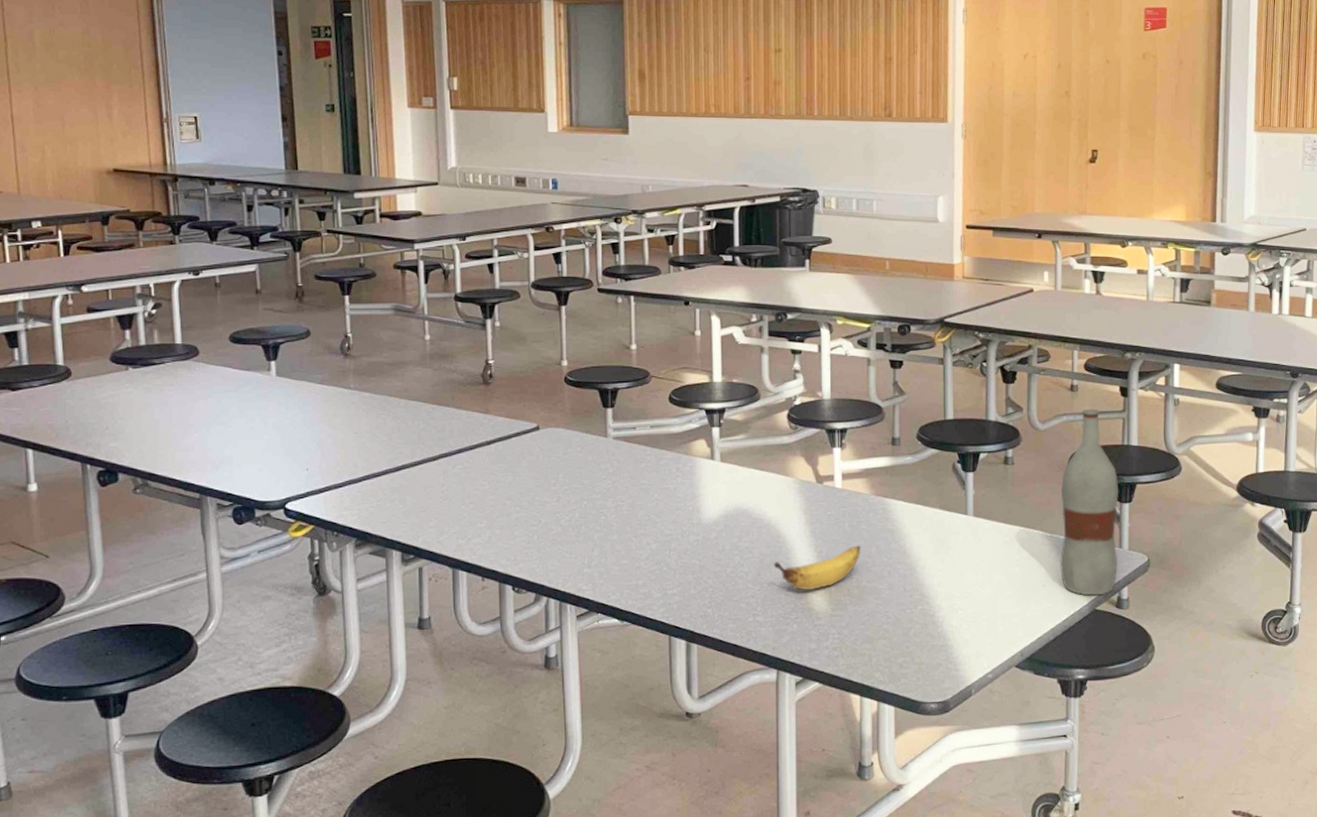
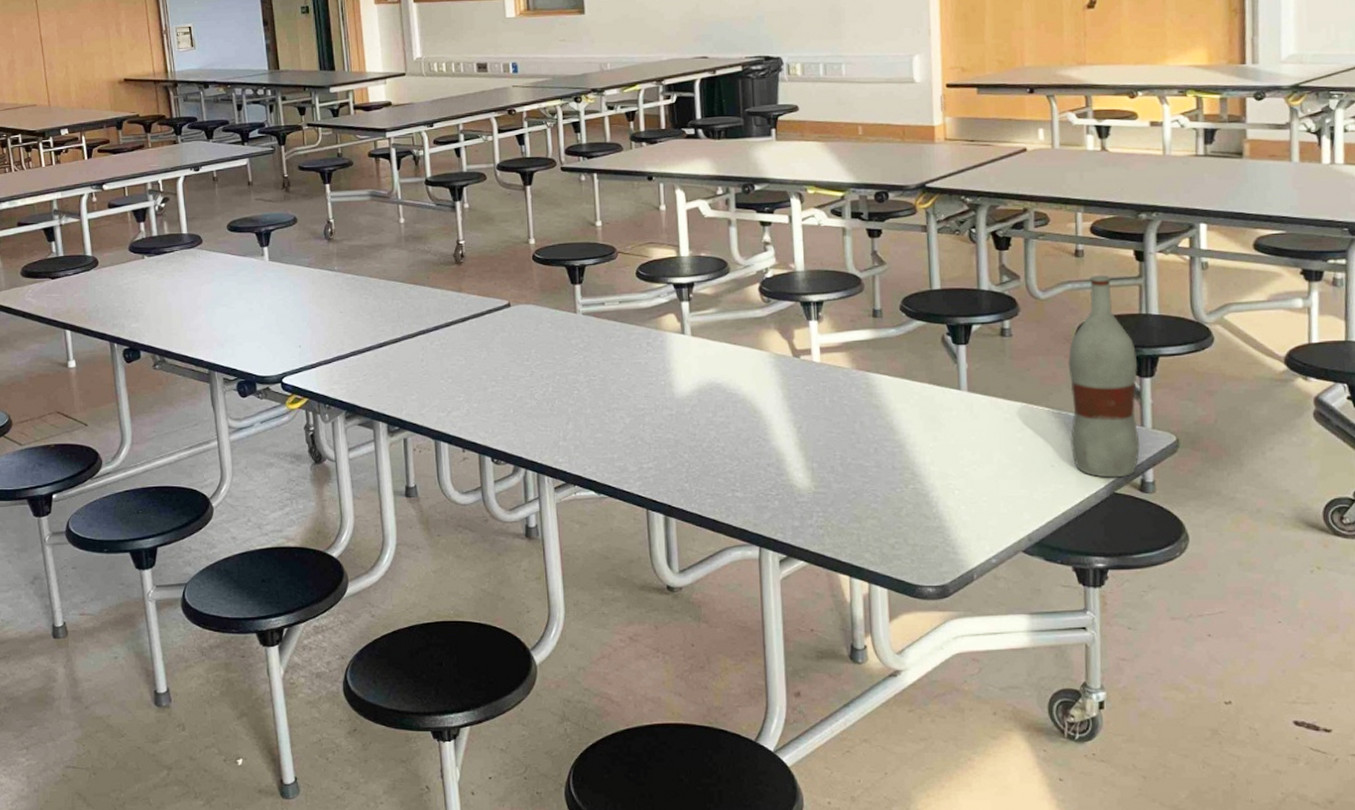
banana: present [773,545,861,591] -> none [750,421,844,467]

